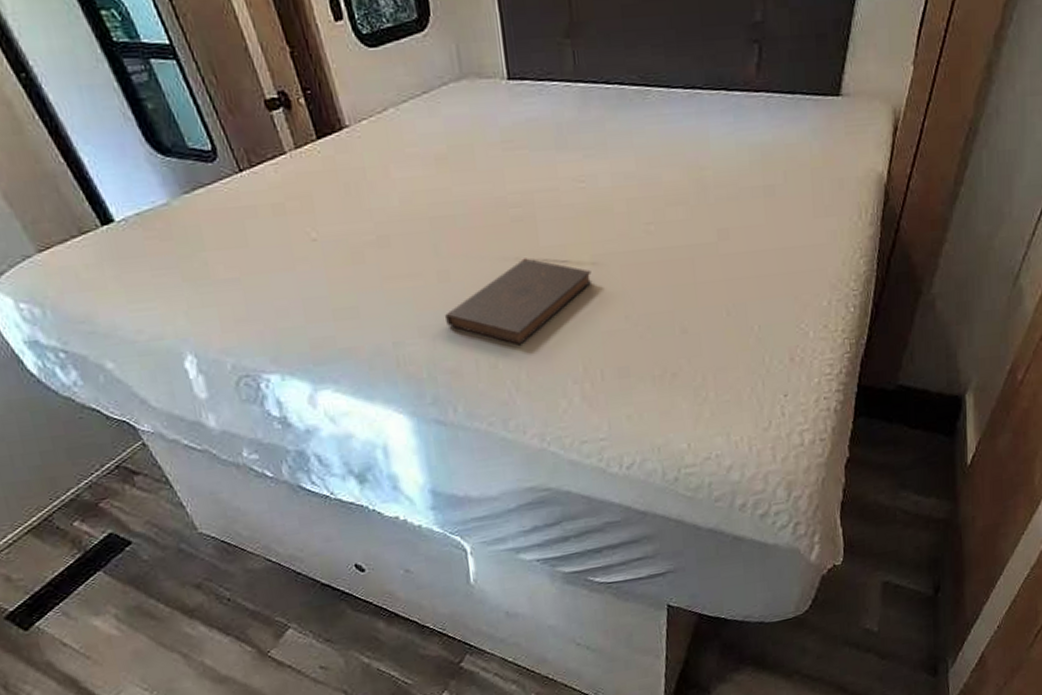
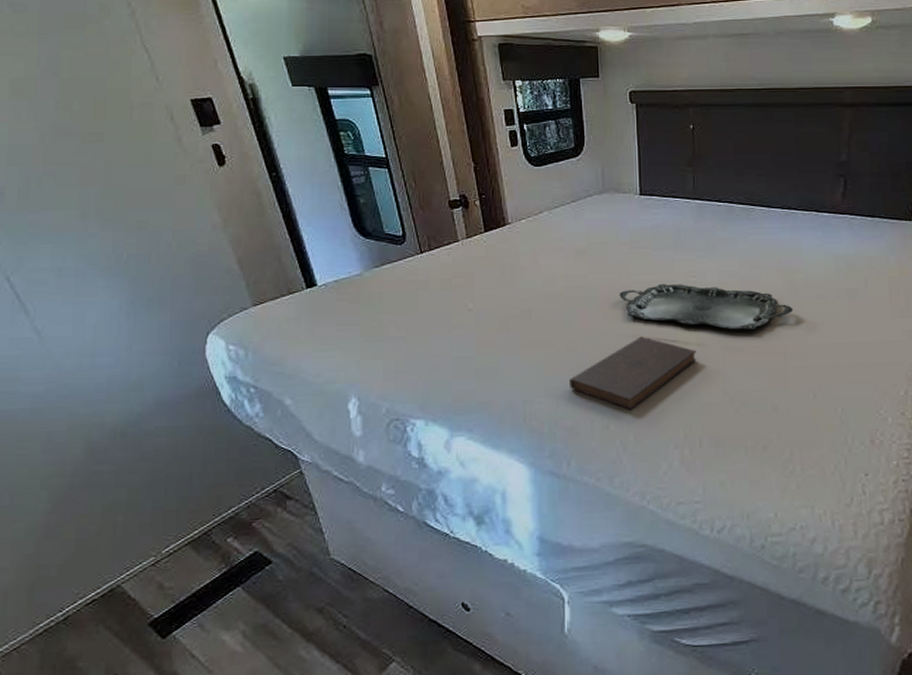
serving tray: none [493,191,702,244] -> present [619,283,793,330]

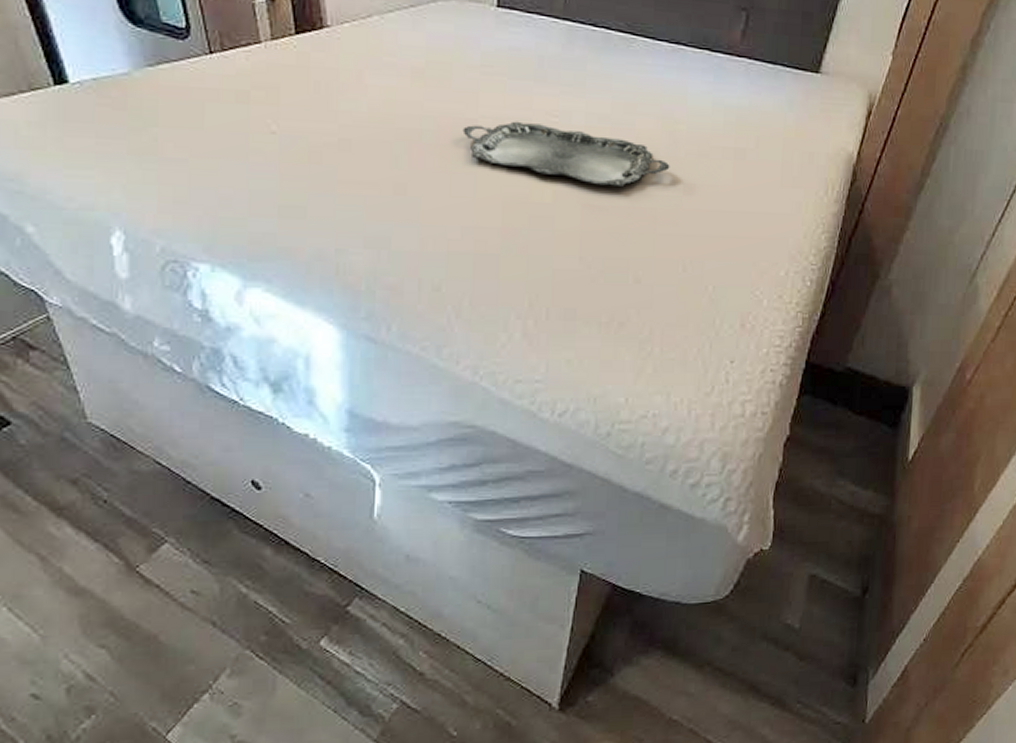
book: present [570,336,697,410] -> none [395,183,552,271]

